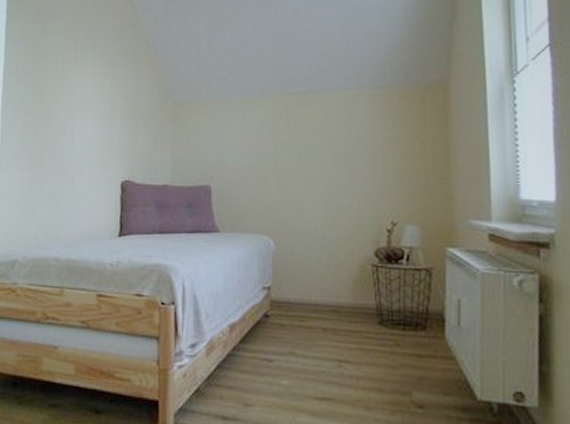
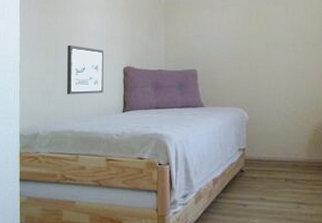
picture frame: none [51,153,99,214] -> present [66,44,104,95]

